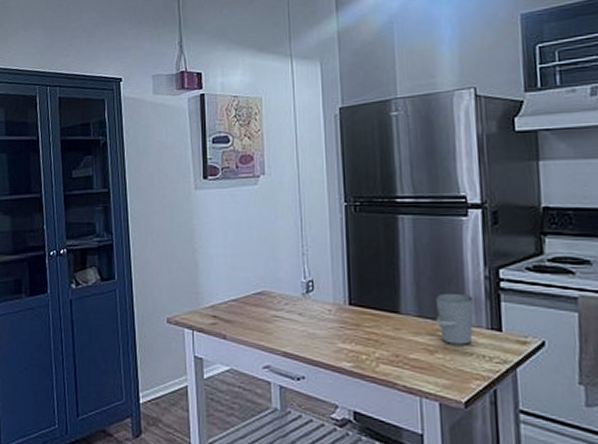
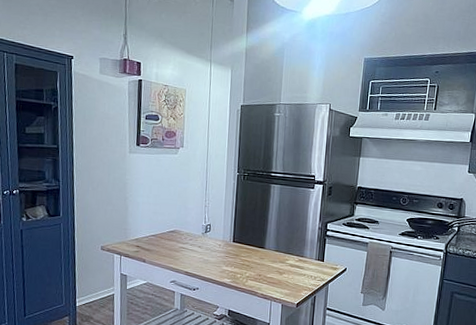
cup: present [435,292,474,345] -> none [286,236,310,269]

